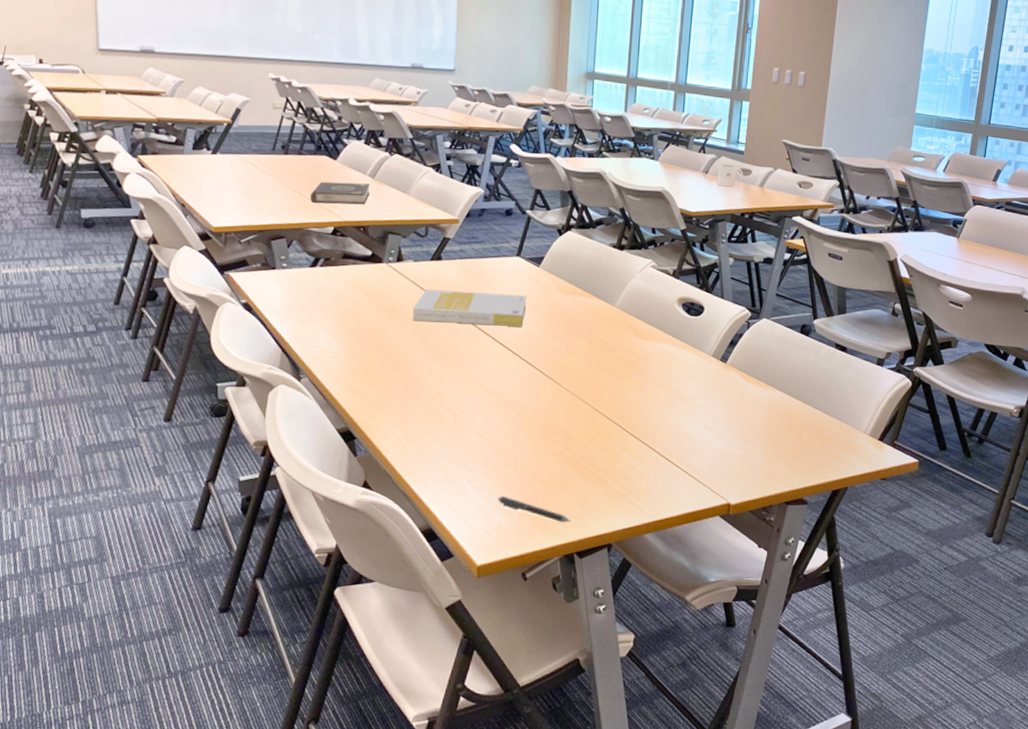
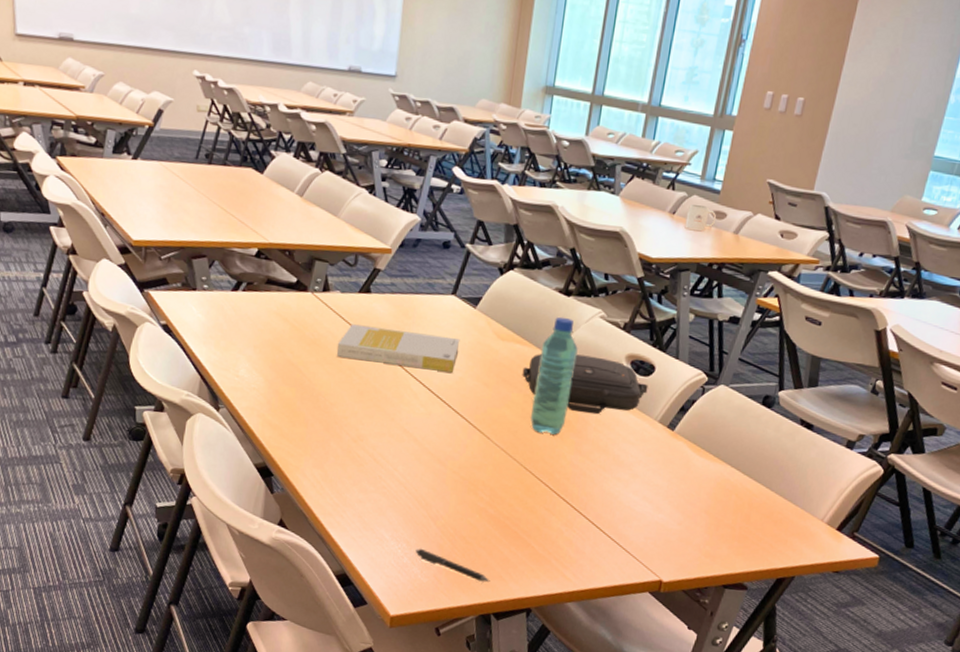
book: present [310,181,370,205] -> none [234,197,298,226]
laptop bag: none [586,301,700,354] -> present [522,354,648,415]
water bottle: none [596,269,634,376] -> present [530,316,578,435]

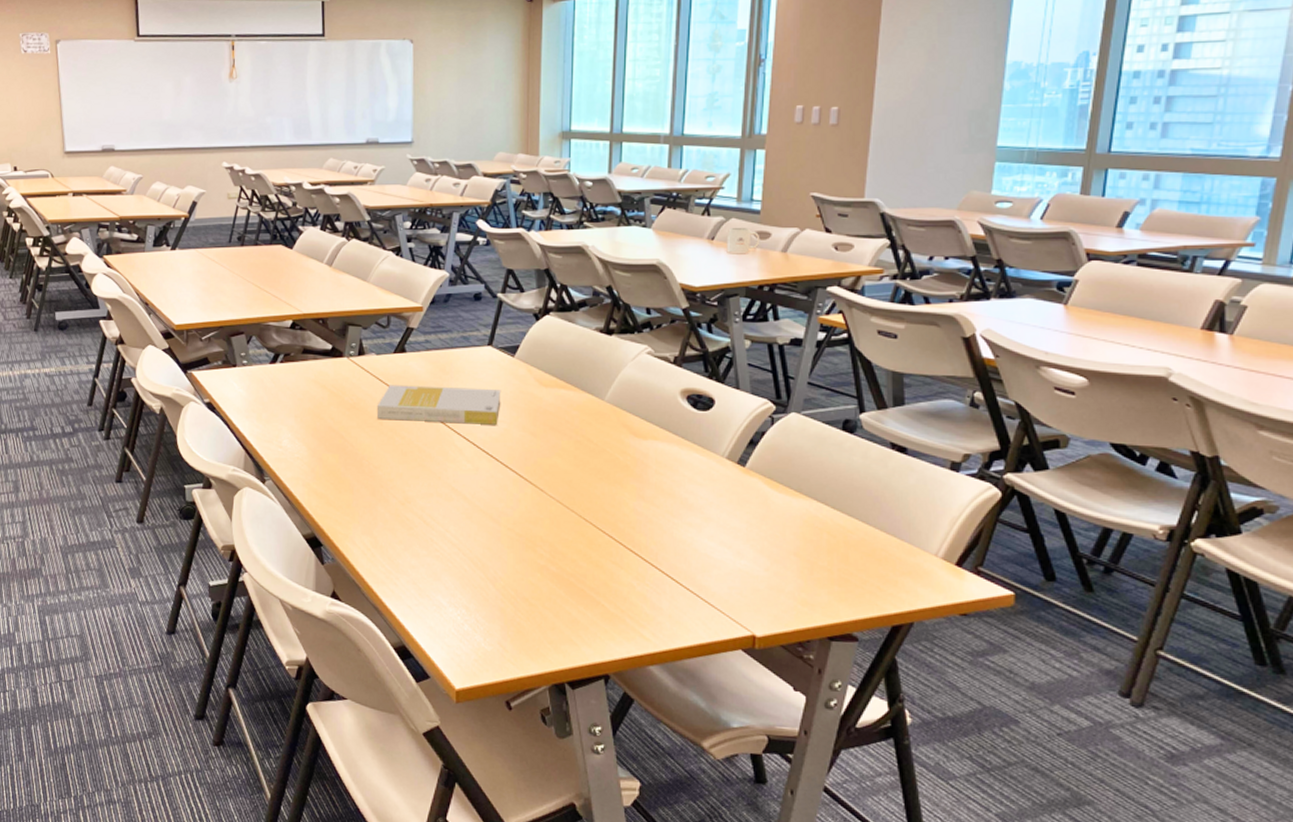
pen: present [415,548,490,583] -> none [476,613,560,648]
laptop bag: present [522,354,648,415] -> none [570,394,709,456]
water bottle: present [530,316,578,435] -> none [584,357,627,481]

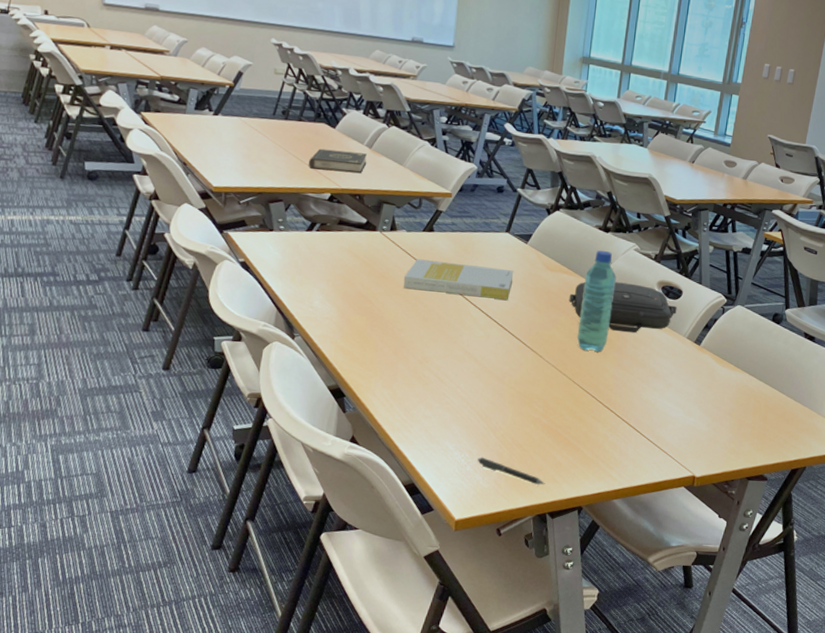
book: none [268,272,328,295] -> present [309,148,367,174]
pen: none [476,613,560,648] -> present [477,457,545,485]
laptop bag: none [570,394,709,456] -> present [569,282,677,333]
water bottle: none [584,357,627,481] -> present [576,250,617,352]
mug: present [726,227,760,254] -> none [702,154,729,178]

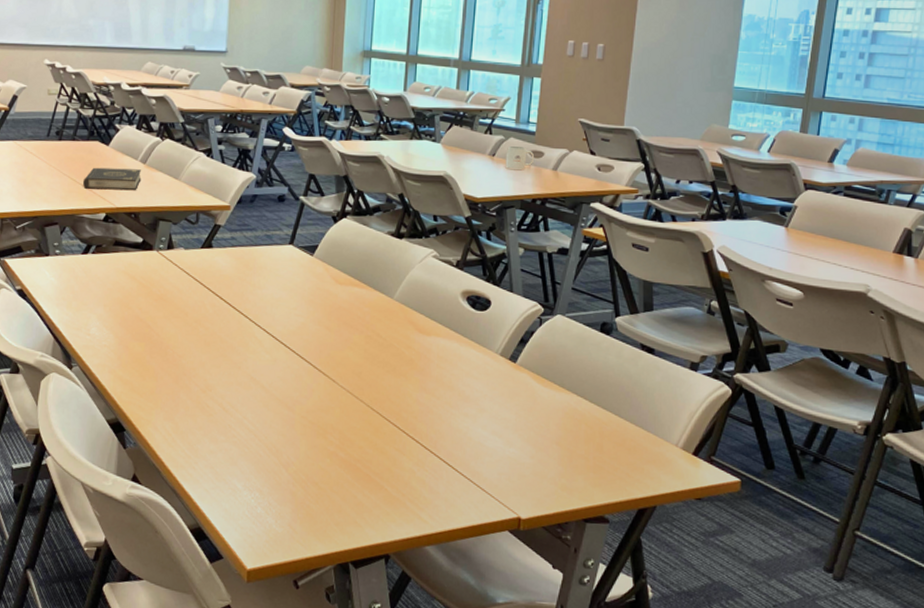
book: present [403,259,514,300] -> none [183,278,300,319]
pen: present [477,457,545,485] -> none [269,496,346,529]
laptop bag: present [569,282,677,333] -> none [362,294,486,351]
water bottle: present [576,250,617,352] -> none [373,258,414,374]
mug: none [702,154,729,178] -> present [505,145,535,171]

